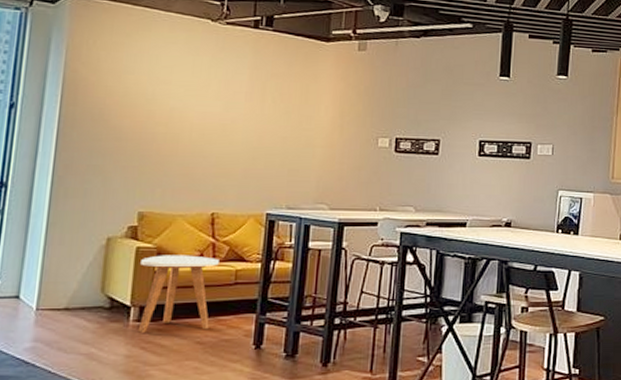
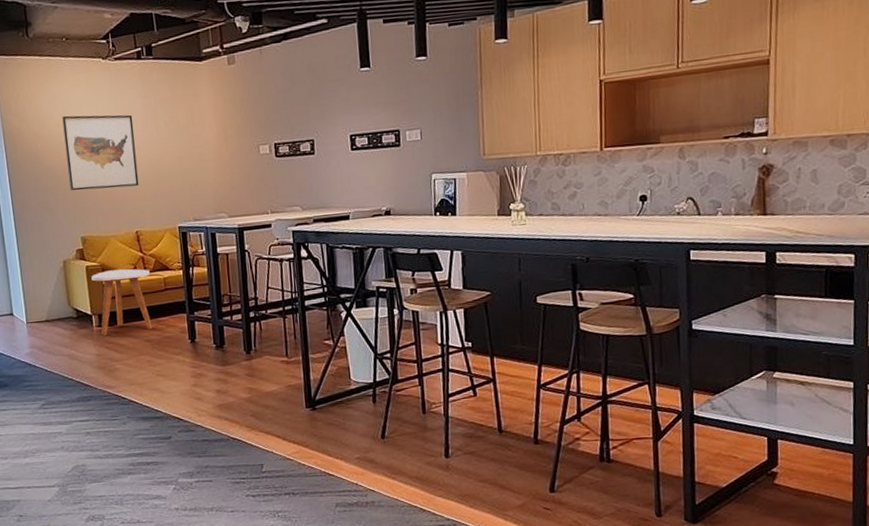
wall art: none [136,73,235,162] -> present [62,114,139,191]

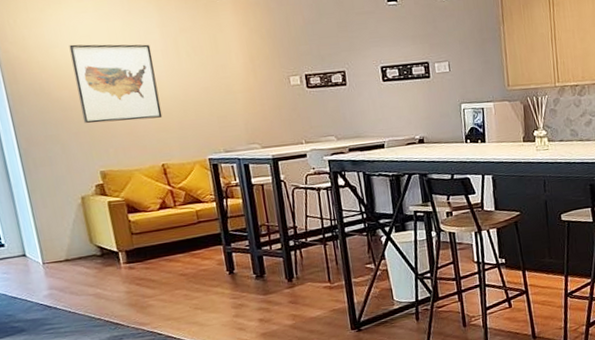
side table: present [91,268,153,336] -> none [115,202,187,273]

